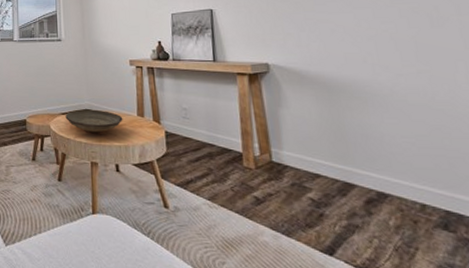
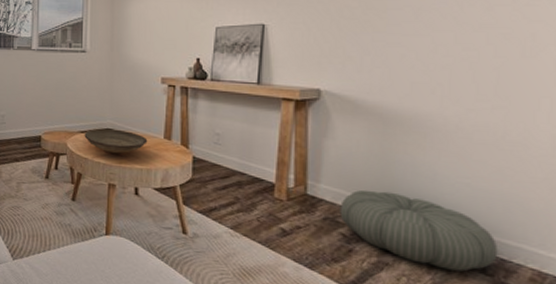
pouf: none [304,154,456,229] -> present [340,189,499,272]

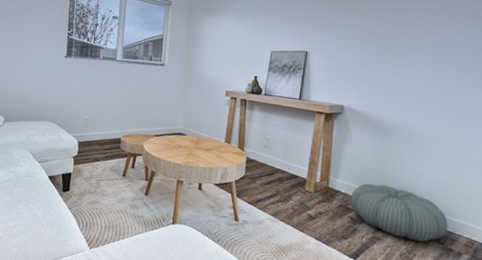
decorative bowl: present [84,128,148,156] -> none [159,132,212,156]

